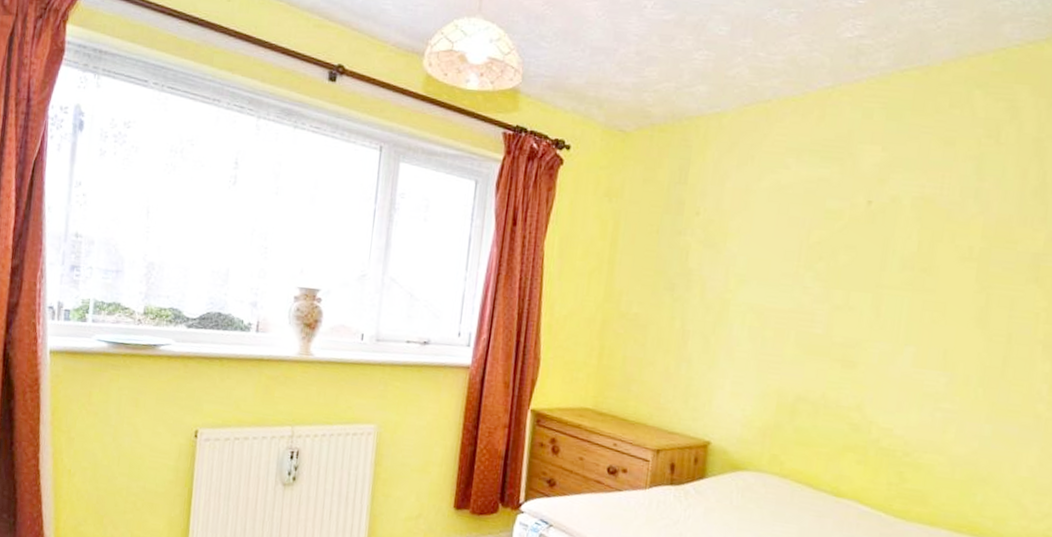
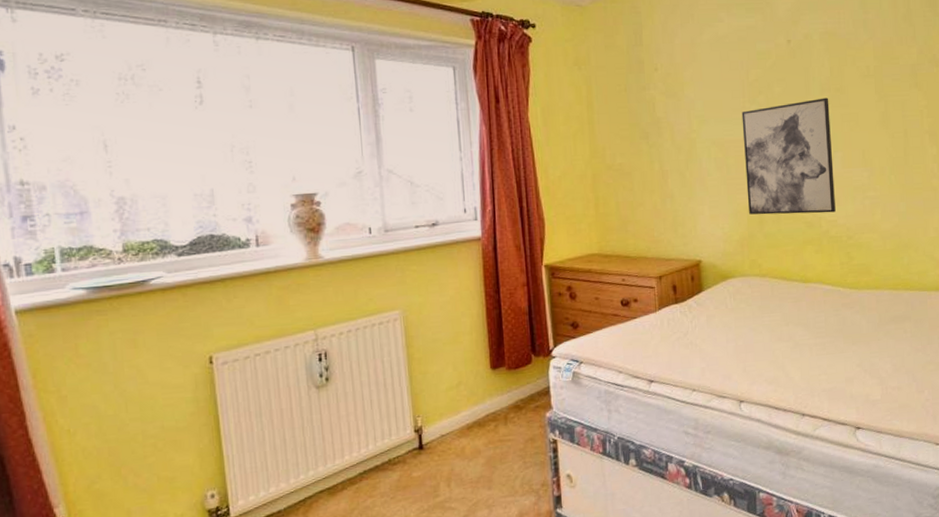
wall art: none [780,276,910,419] -> present [741,97,836,215]

